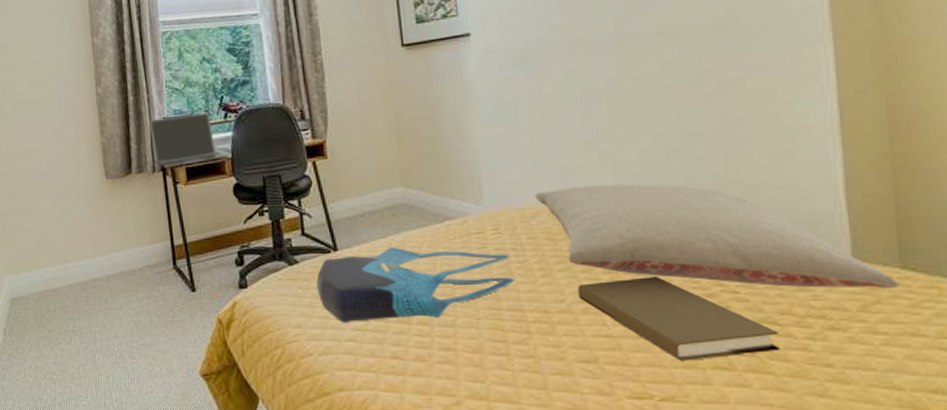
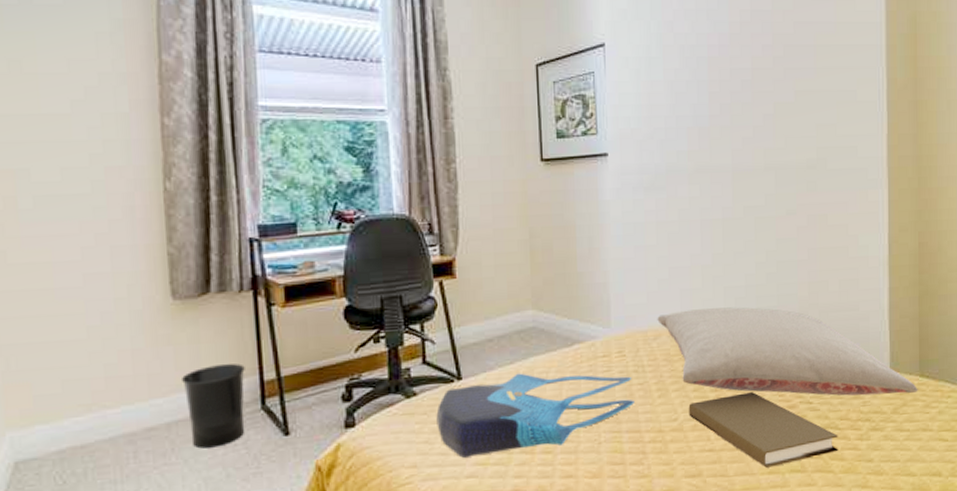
waste bin: none [114,231,162,298] -> present [180,364,245,449]
laptop: present [149,112,229,168] -> none [238,220,341,287]

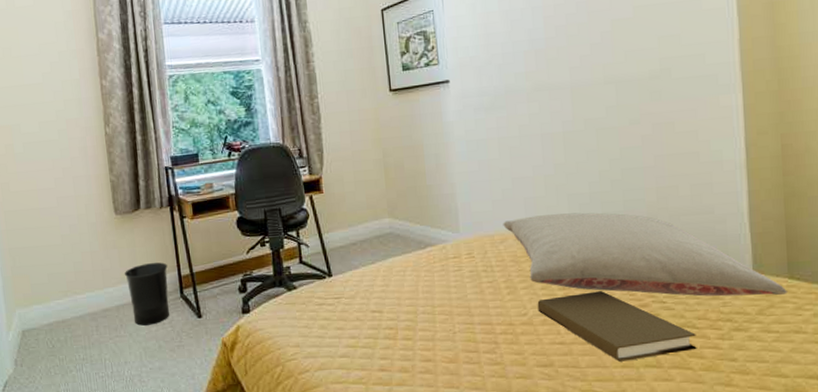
tote bag: present [436,373,636,458] -> none [313,271,486,341]

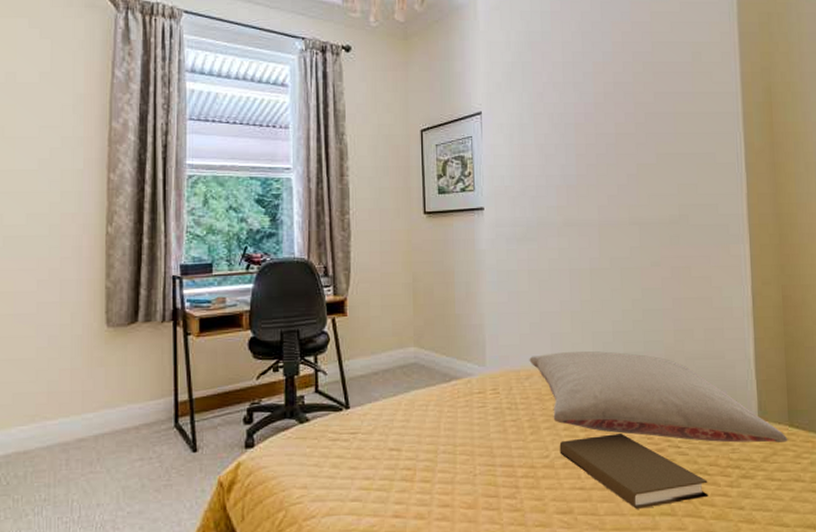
waste bin: present [124,262,170,326] -> none [109,385,163,460]

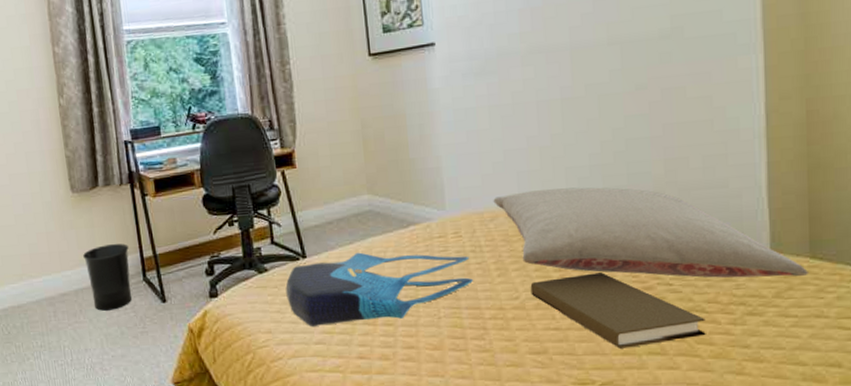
waste bin: none [109,385,163,460] -> present [82,244,132,311]
tote bag: none [326,405,509,482] -> present [285,252,474,326]

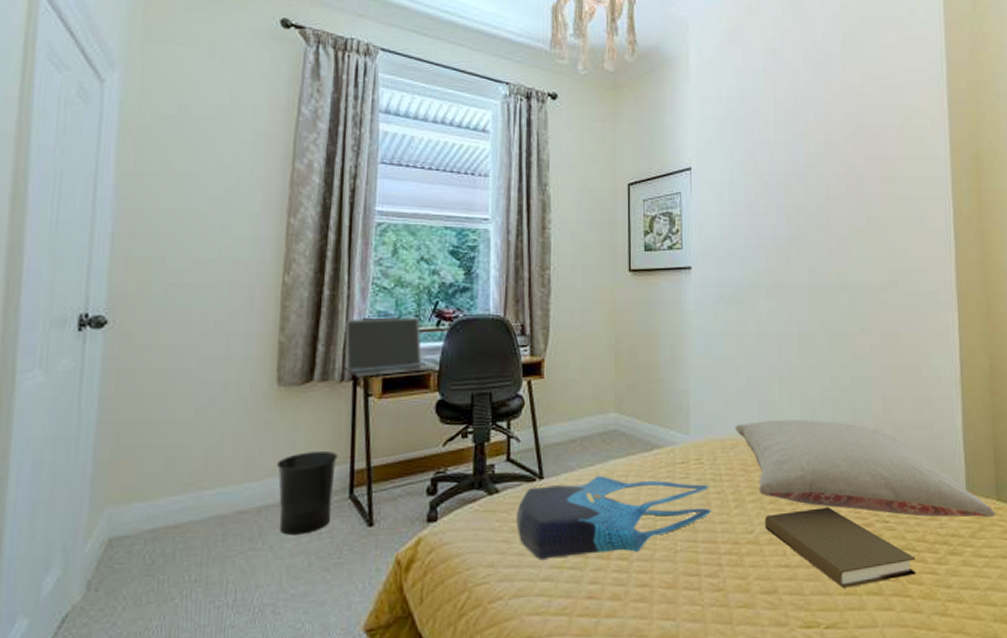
laptop: none [115,123,198,181] -> present [344,317,436,377]

